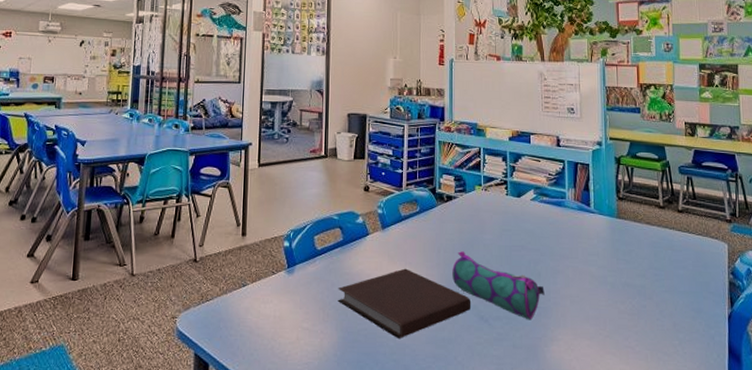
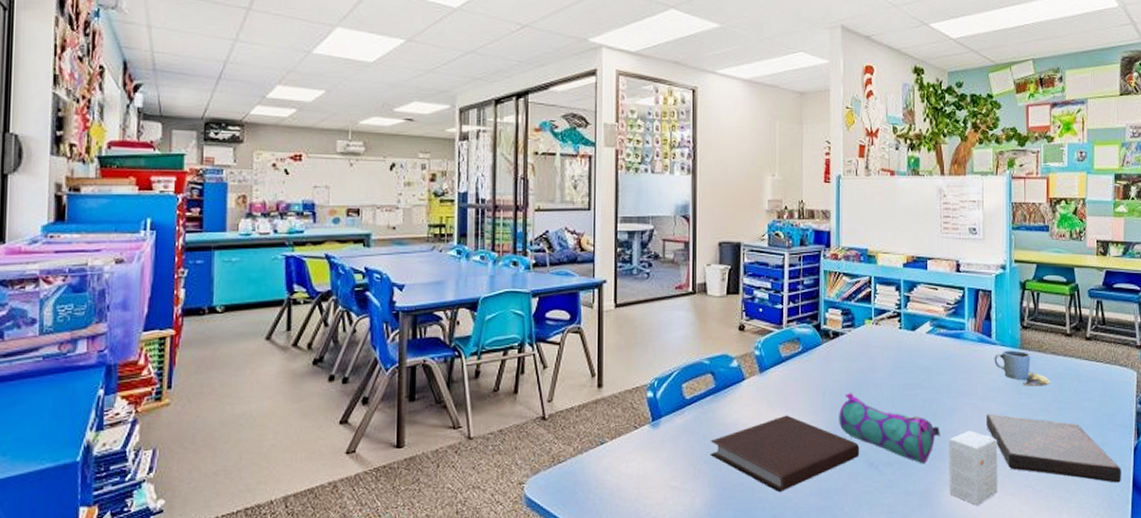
small box: none [553,291,600,362] -> present [949,430,998,505]
book: none [587,277,717,349] -> present [986,414,1121,483]
cup: none [593,219,646,253] -> present [994,350,1050,386]

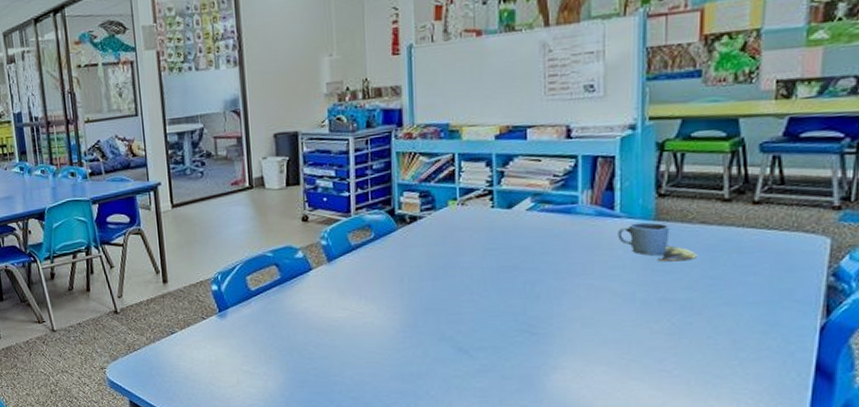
notebook: present [710,415,859,492] -> none [279,302,445,376]
pencil case: present [839,393,940,464] -> none [420,278,545,348]
small box: present [949,430,998,505] -> none [557,312,622,390]
book: present [986,414,1121,483] -> none [606,294,799,367]

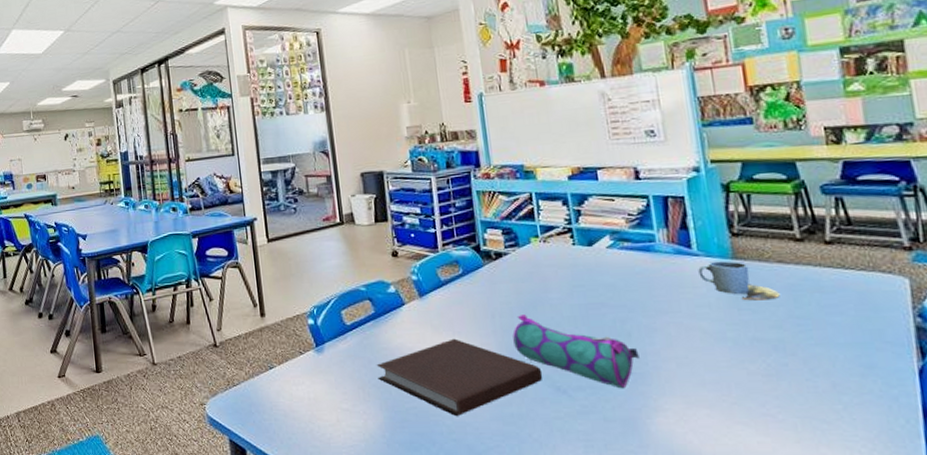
notebook: none [279,302,445,376] -> present [376,338,542,416]
pencil case: none [420,278,545,348] -> present [512,314,640,389]

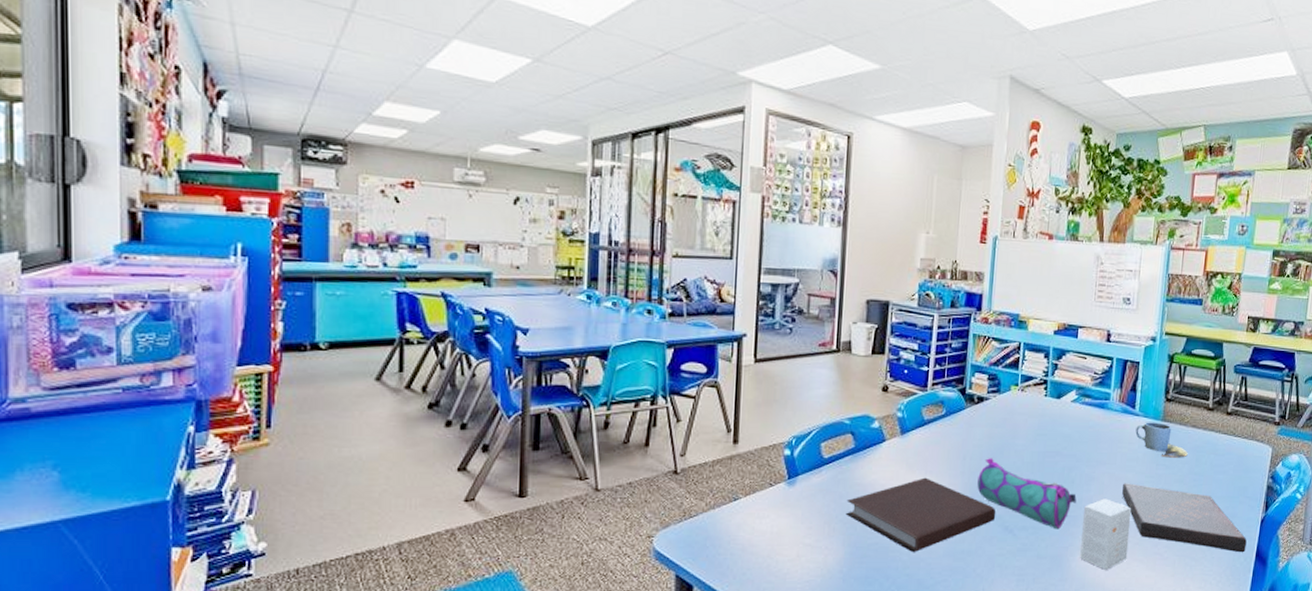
small box: none [652,352,726,435] -> present [1080,498,1132,570]
book: none [697,333,905,413] -> present [1122,483,1247,553]

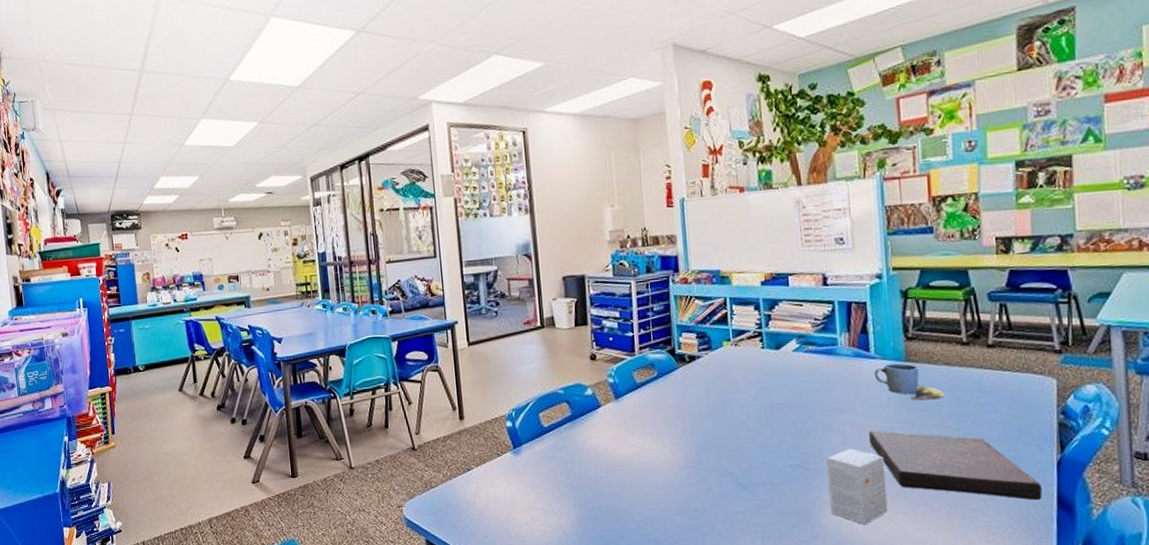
notebook: present [845,477,995,552] -> none [571,439,727,512]
pencil case: present [977,458,1077,530] -> none [701,415,816,484]

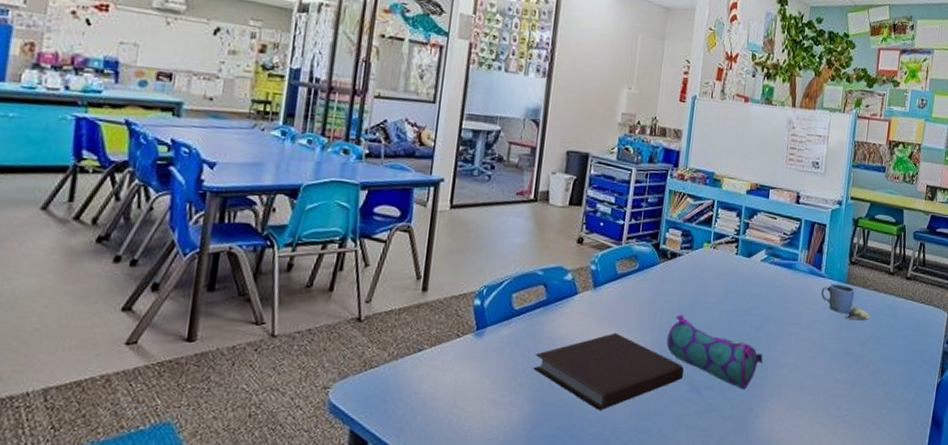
notebook: none [571,439,727,512] -> present [533,332,684,410]
pencil case: none [701,415,816,484] -> present [666,315,763,390]
small box: present [827,448,888,524] -> none [765,359,816,432]
book: present [869,430,1042,501] -> none [807,344,924,418]

